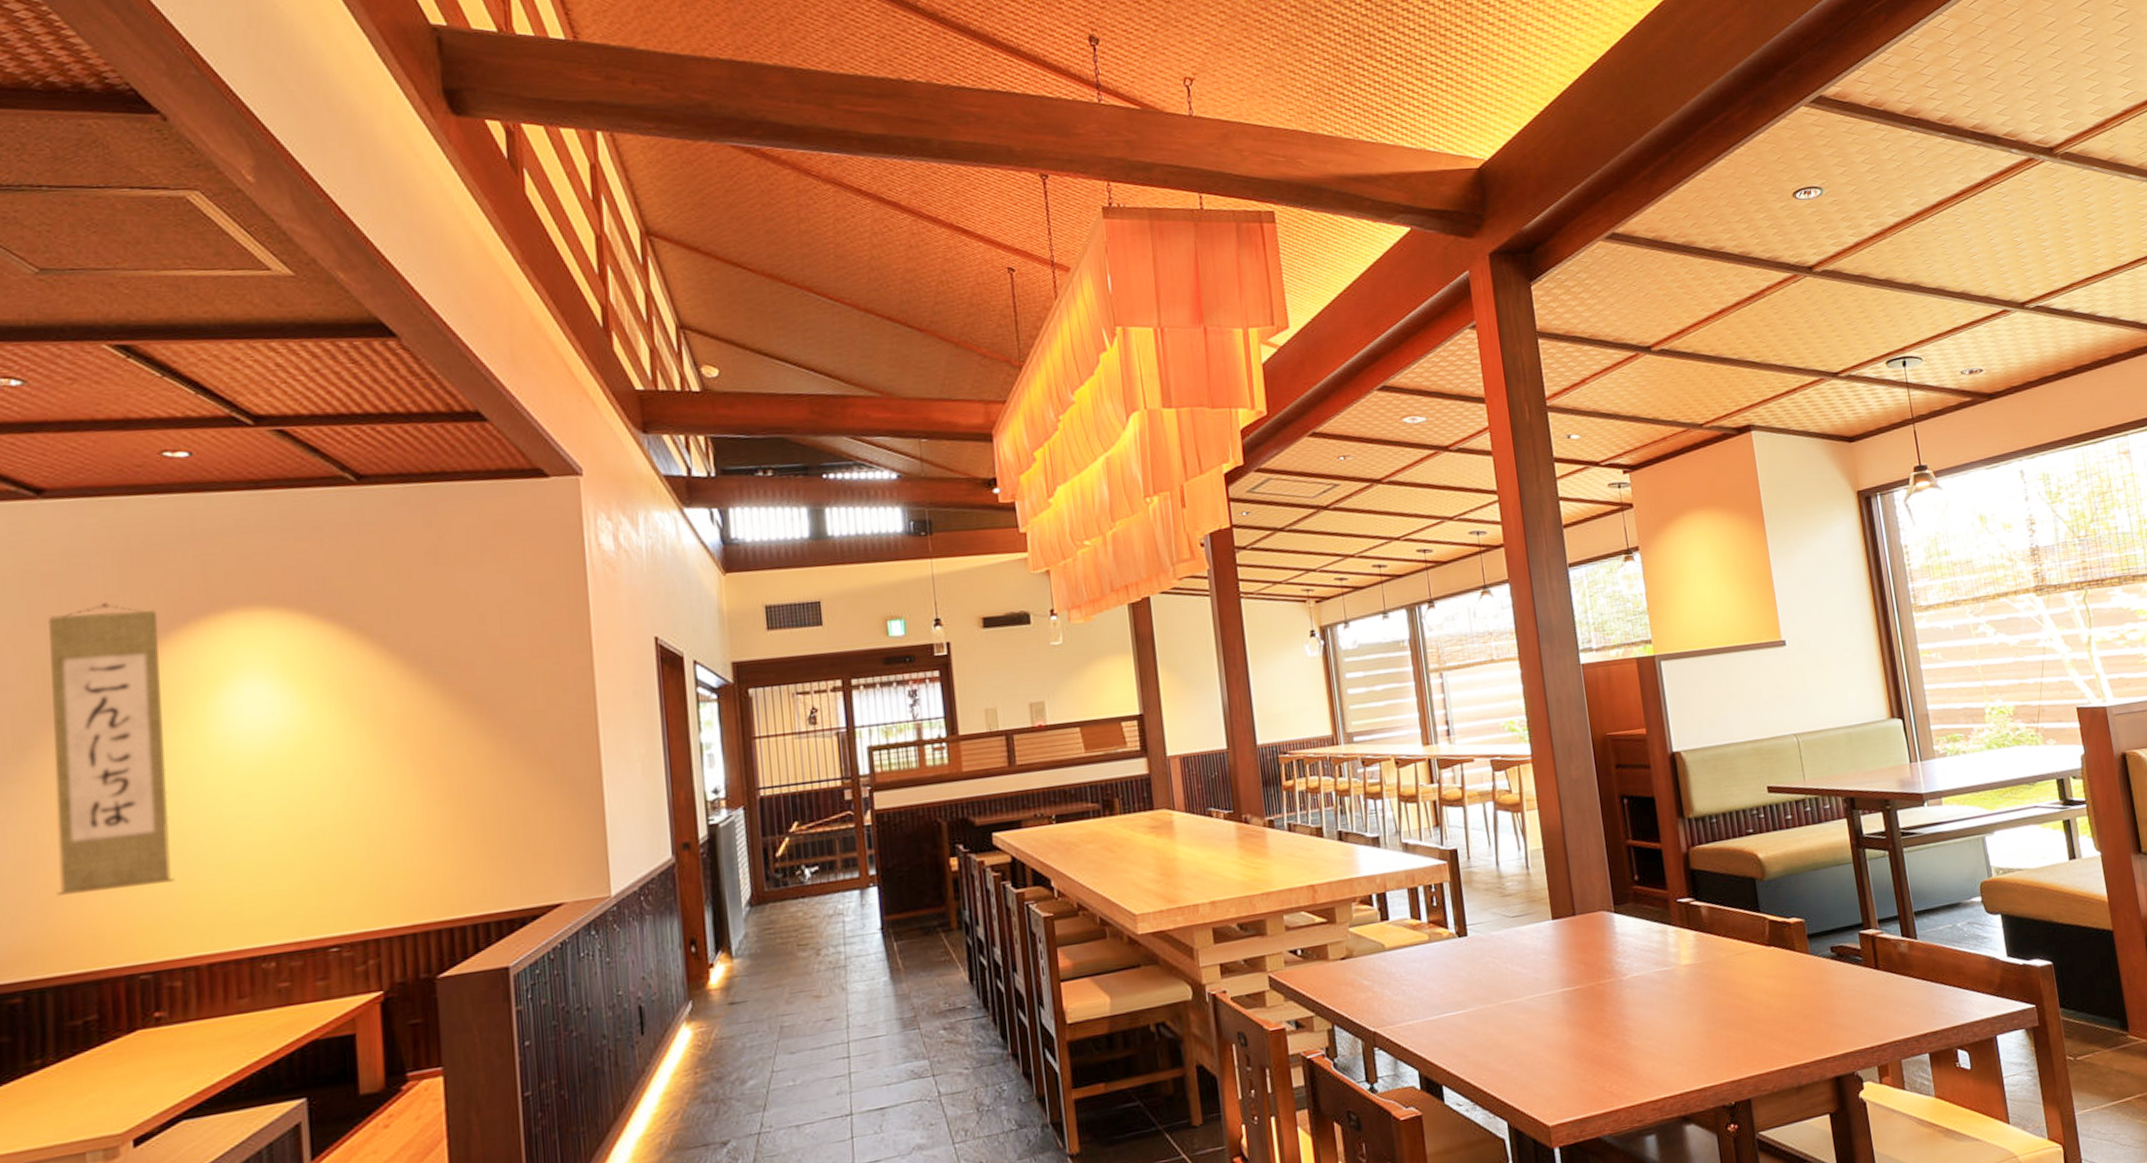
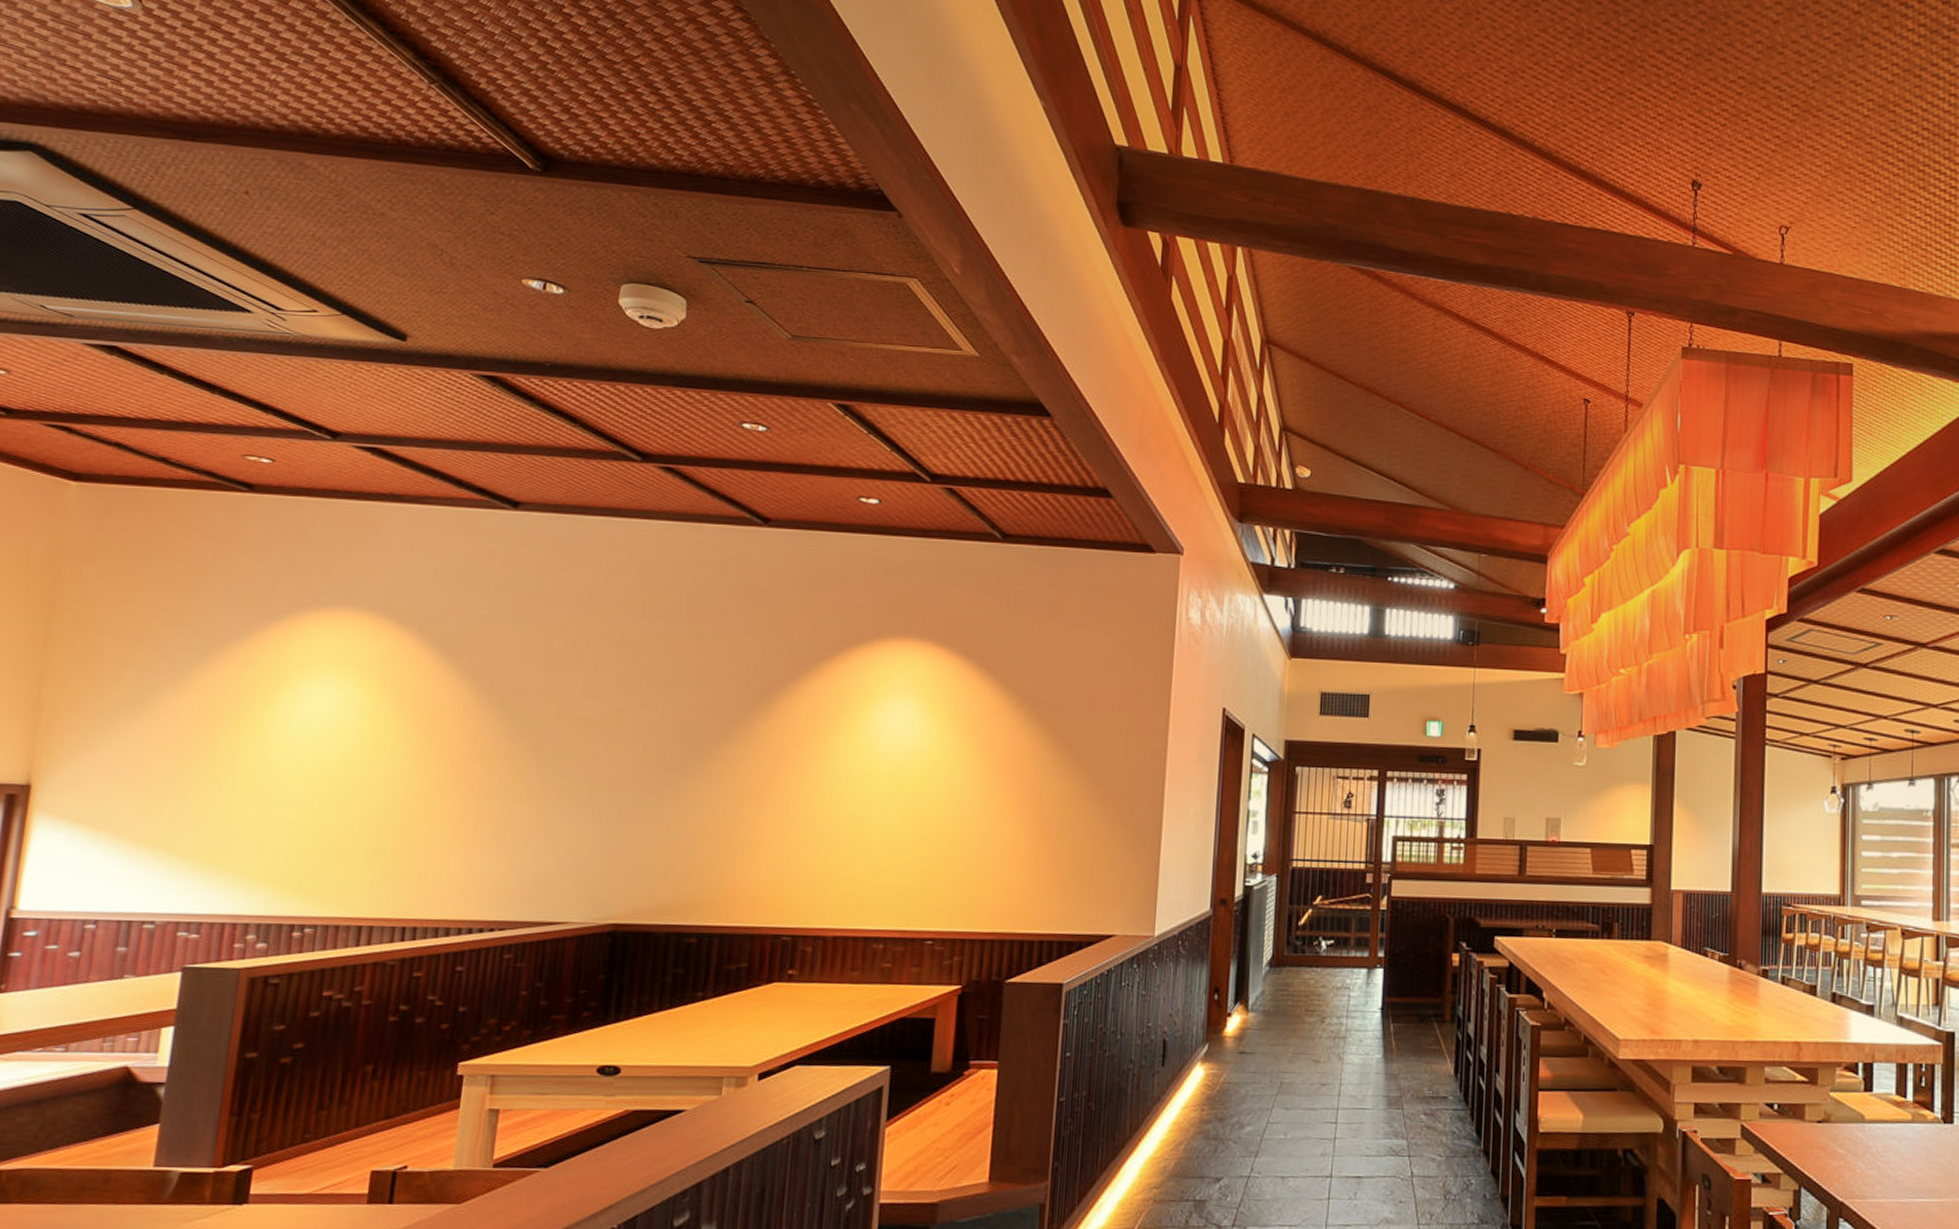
wall scroll: present [47,601,175,896] -> none [733,618,837,862]

